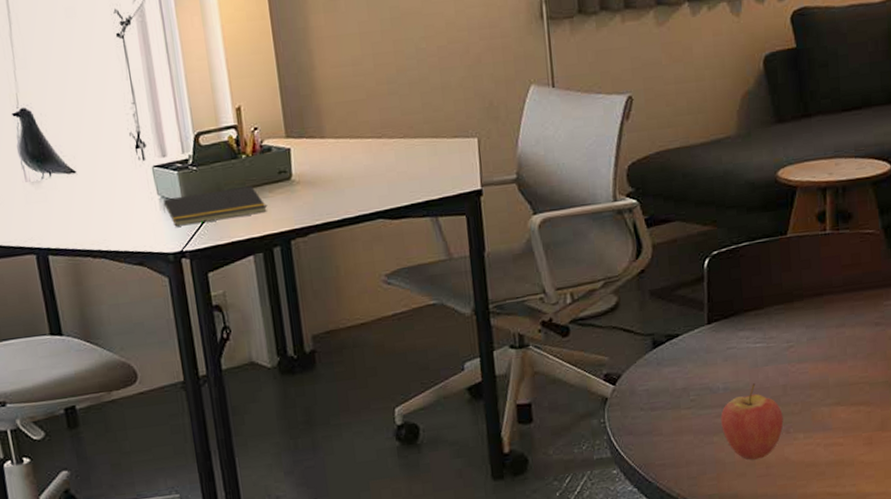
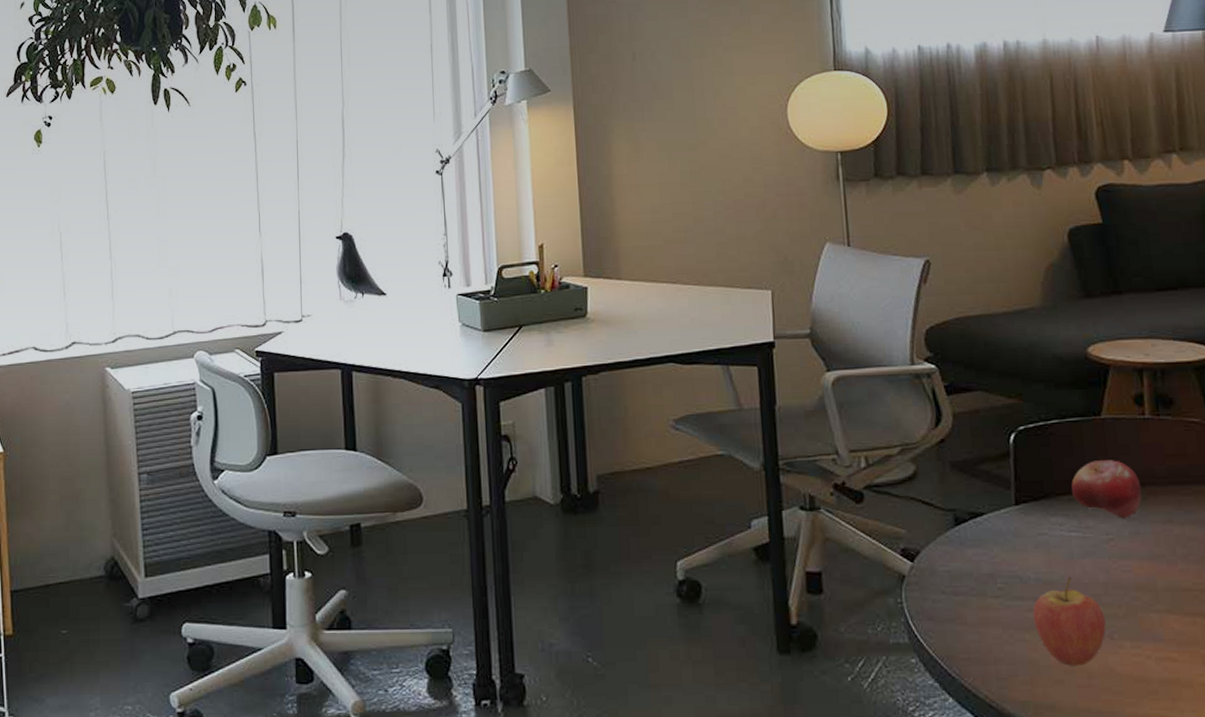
notepad: present [163,186,267,227] -> none [463,321,561,354]
fruit: none [758,275,820,327] -> present [1071,460,1142,518]

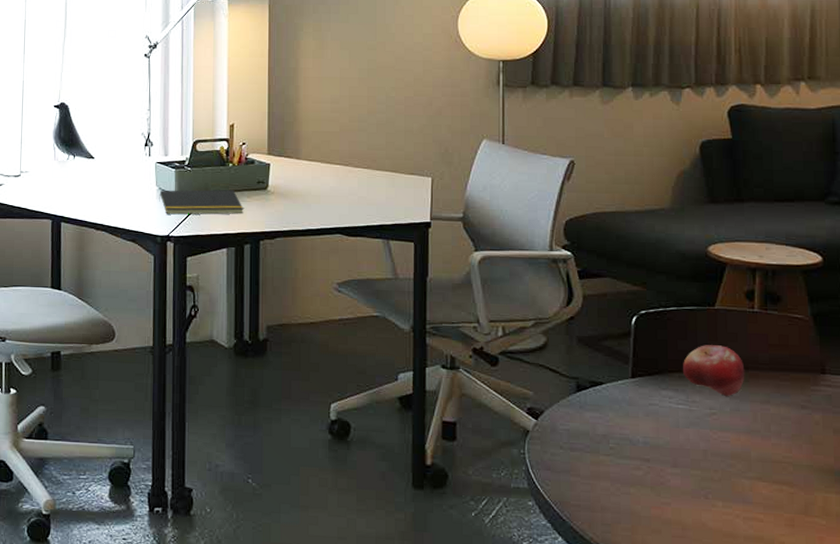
notepad: none [463,321,561,354] -> present [159,189,244,215]
fruit: present [1032,577,1106,666] -> none [639,443,702,519]

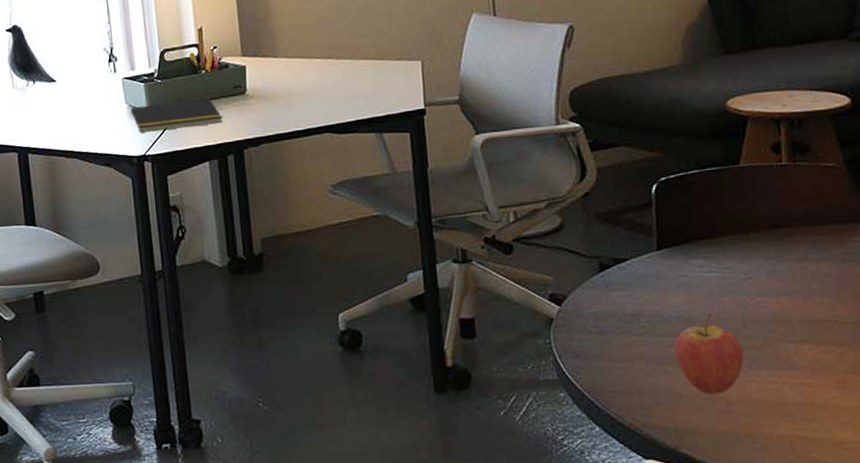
fruit: none [639,443,702,519] -> present [674,314,744,394]
fruit: present [683,345,745,396] -> none [711,205,779,258]

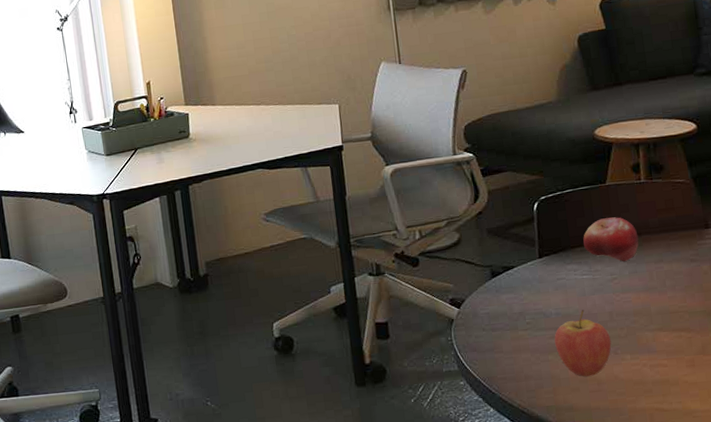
notepad: present [130,99,223,133] -> none [89,143,170,174]
fruit: none [711,205,779,258] -> present [583,217,639,262]

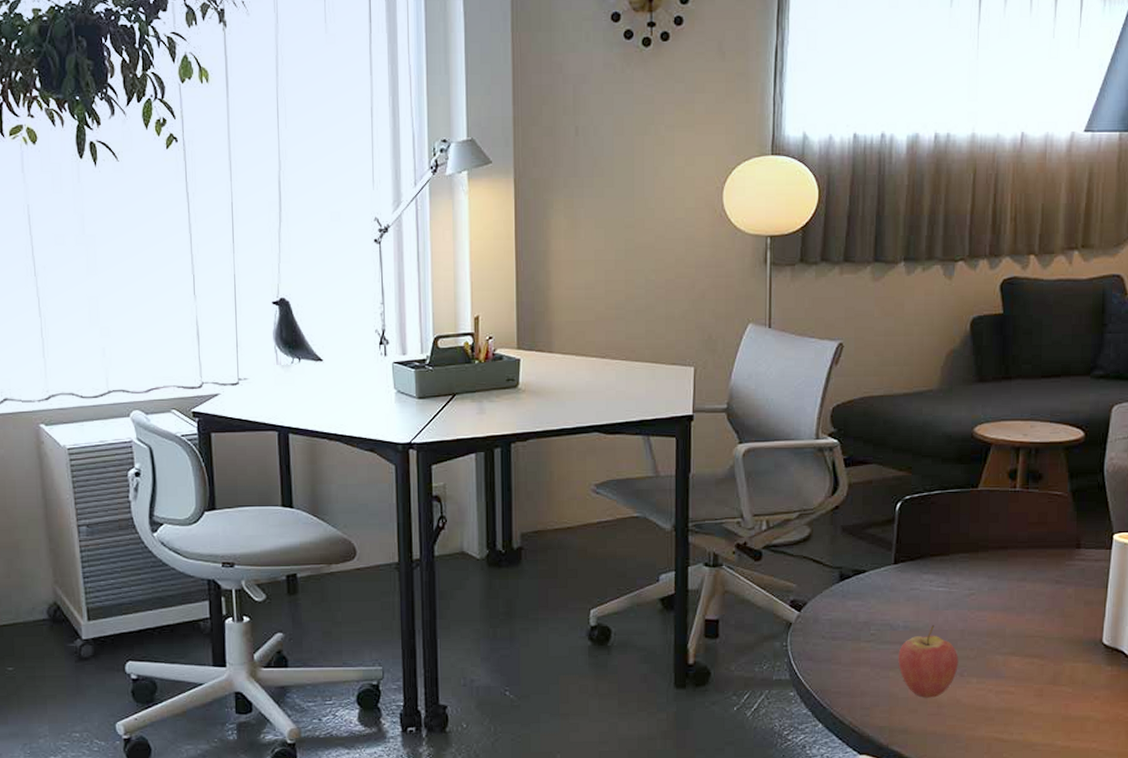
fruit: present [583,217,639,262] -> none [945,526,1004,576]

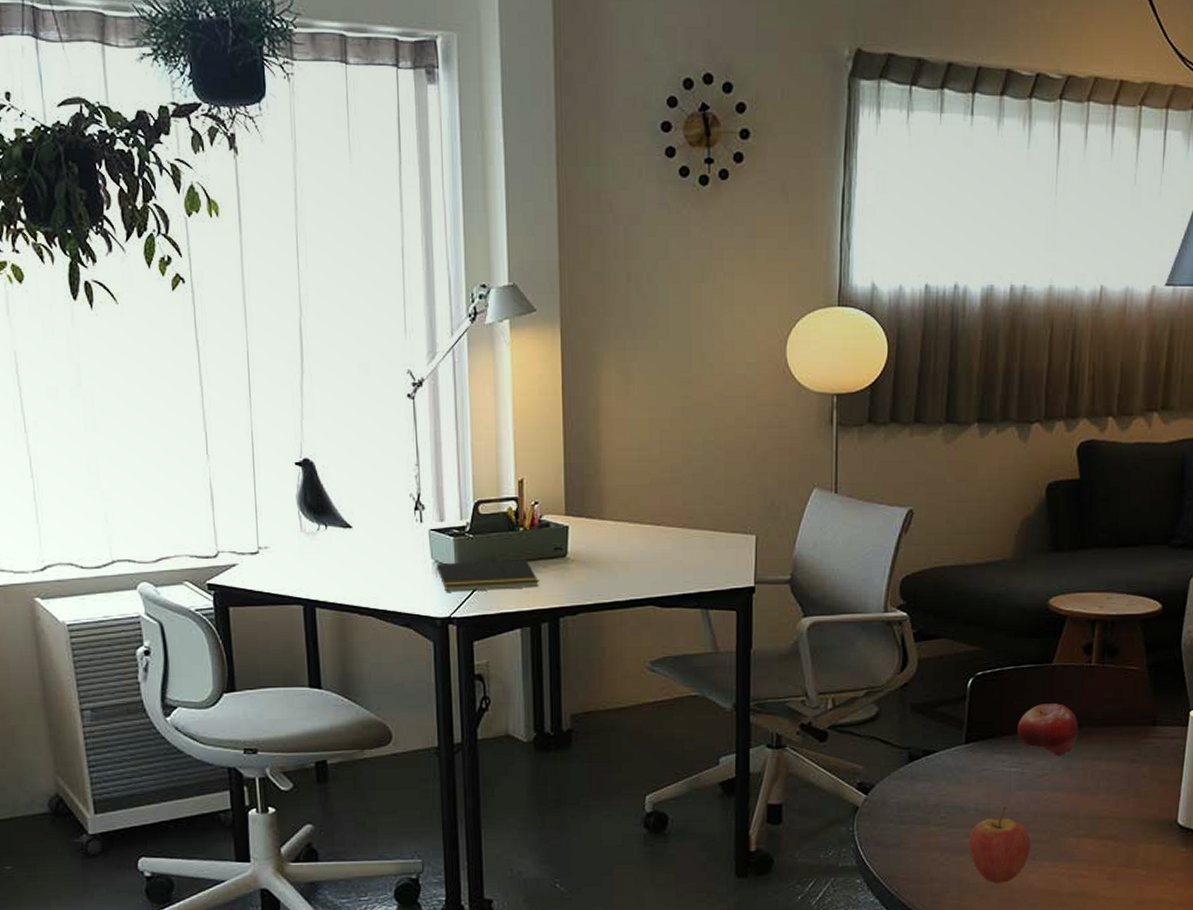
notepad: none [398,390,492,420] -> present [436,560,539,592]
fruit: none [945,526,1004,576] -> present [1017,703,1079,755]

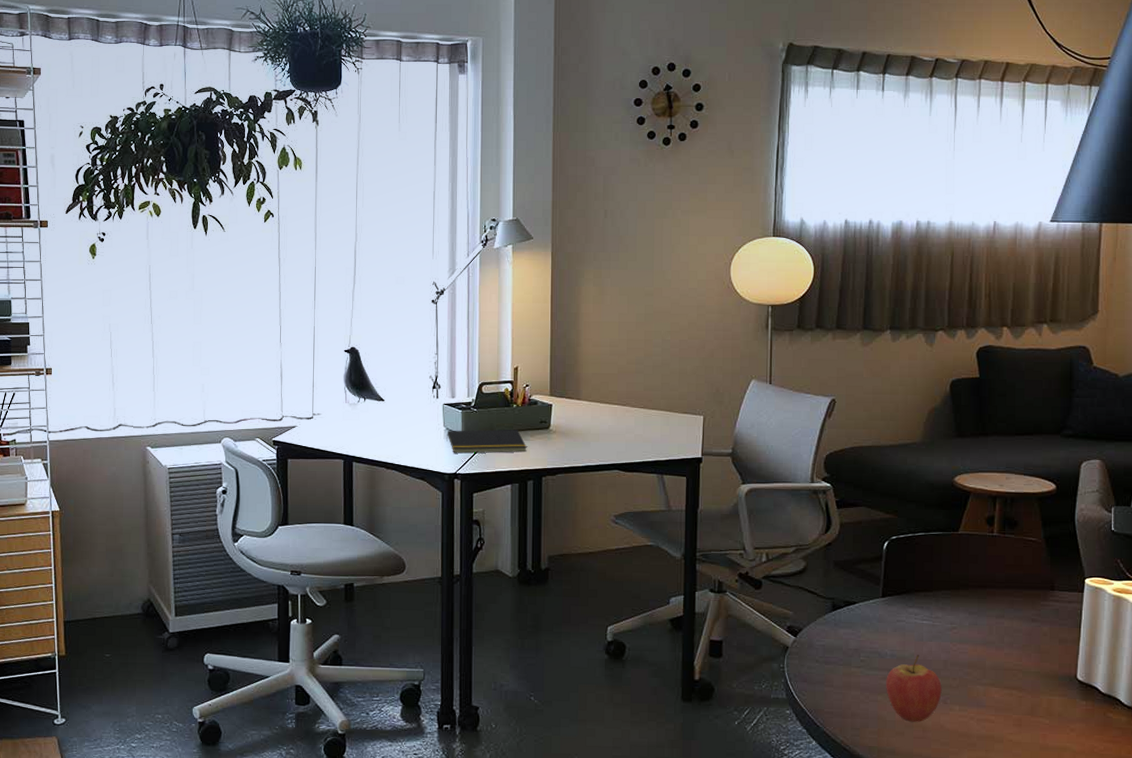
fruit: present [1017,703,1079,755] -> none [928,566,983,612]

